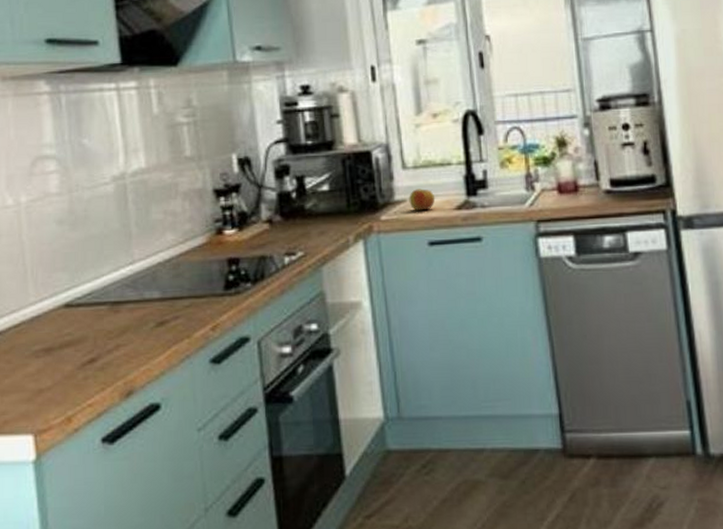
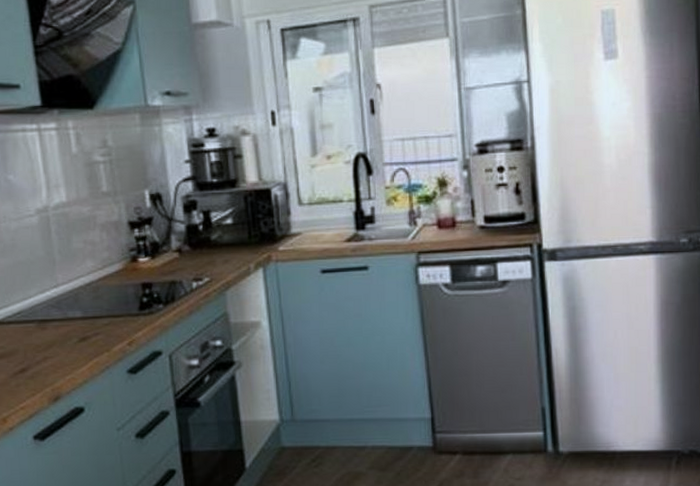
apple: present [409,189,435,211] -> none [304,223,328,243]

